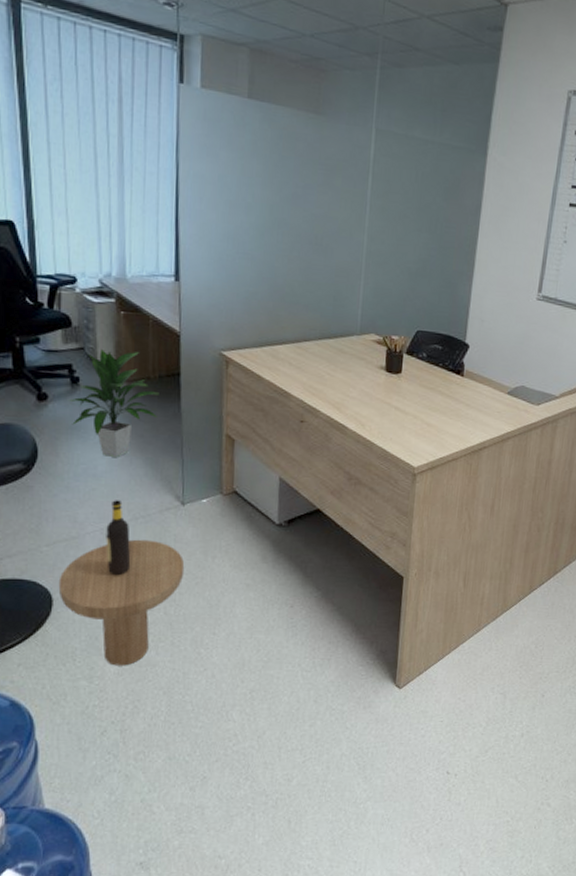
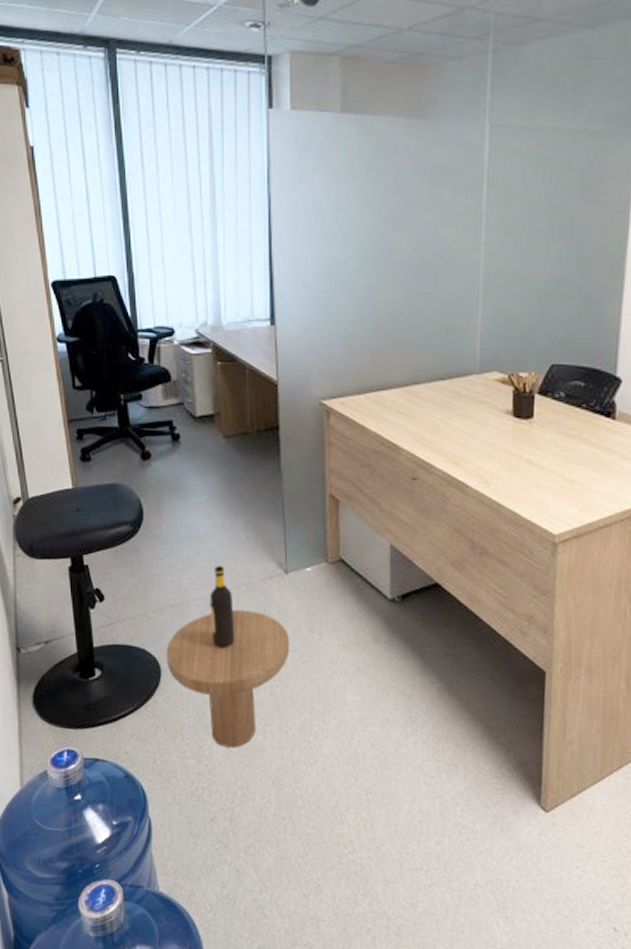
indoor plant: present [69,349,159,458] -> none [171,404,258,521]

